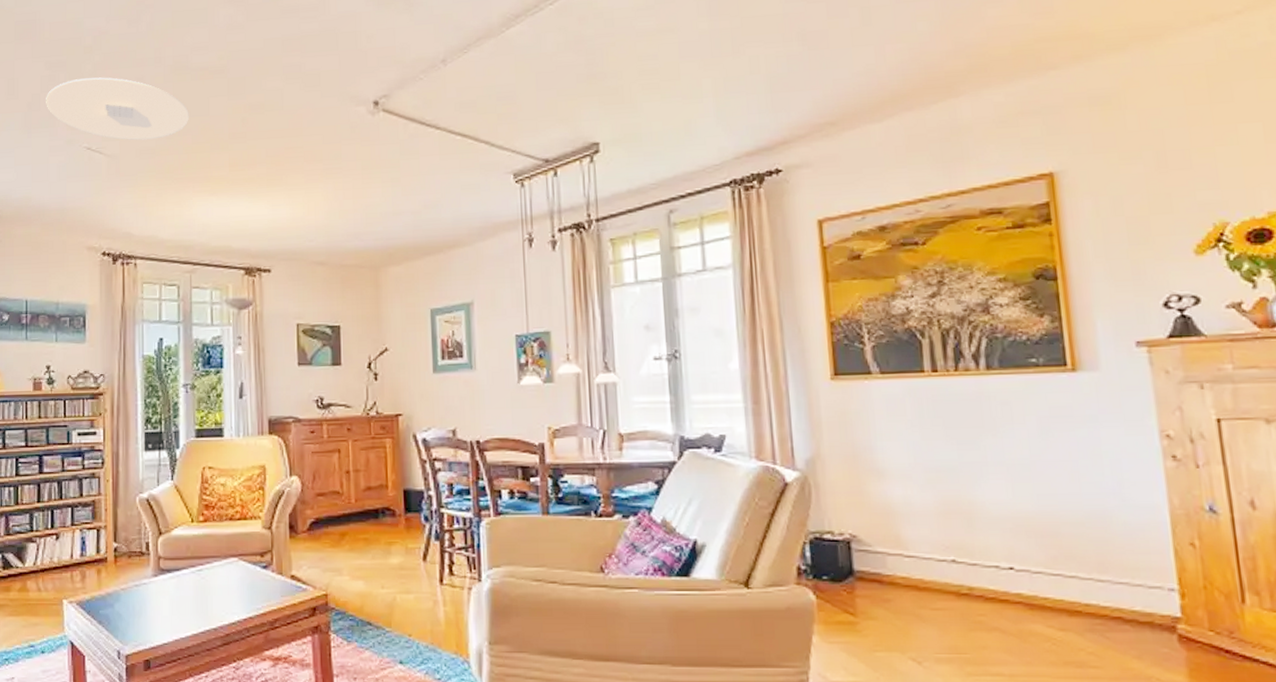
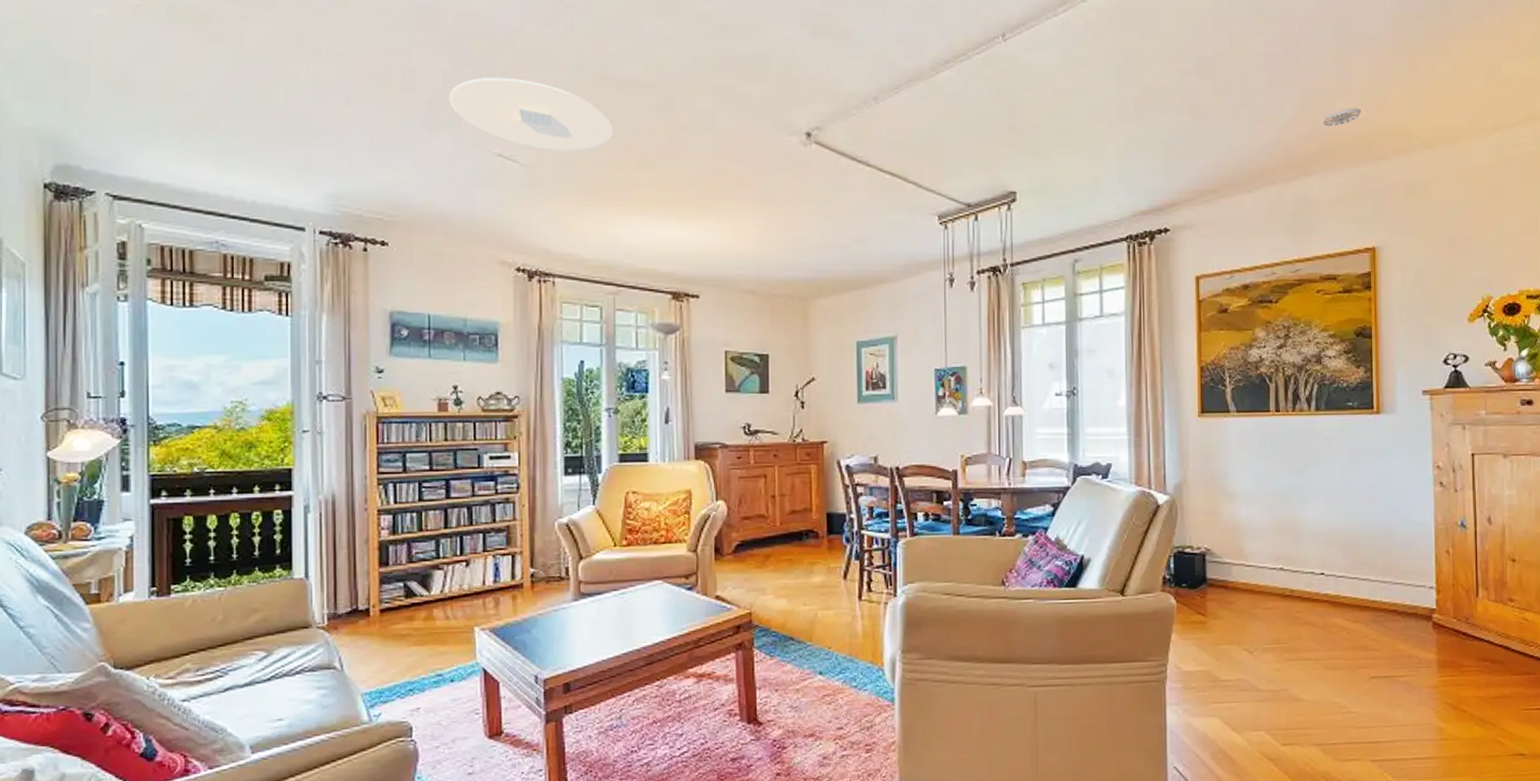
smoke detector: none [970,14,1021,39] -> present [1323,108,1362,127]

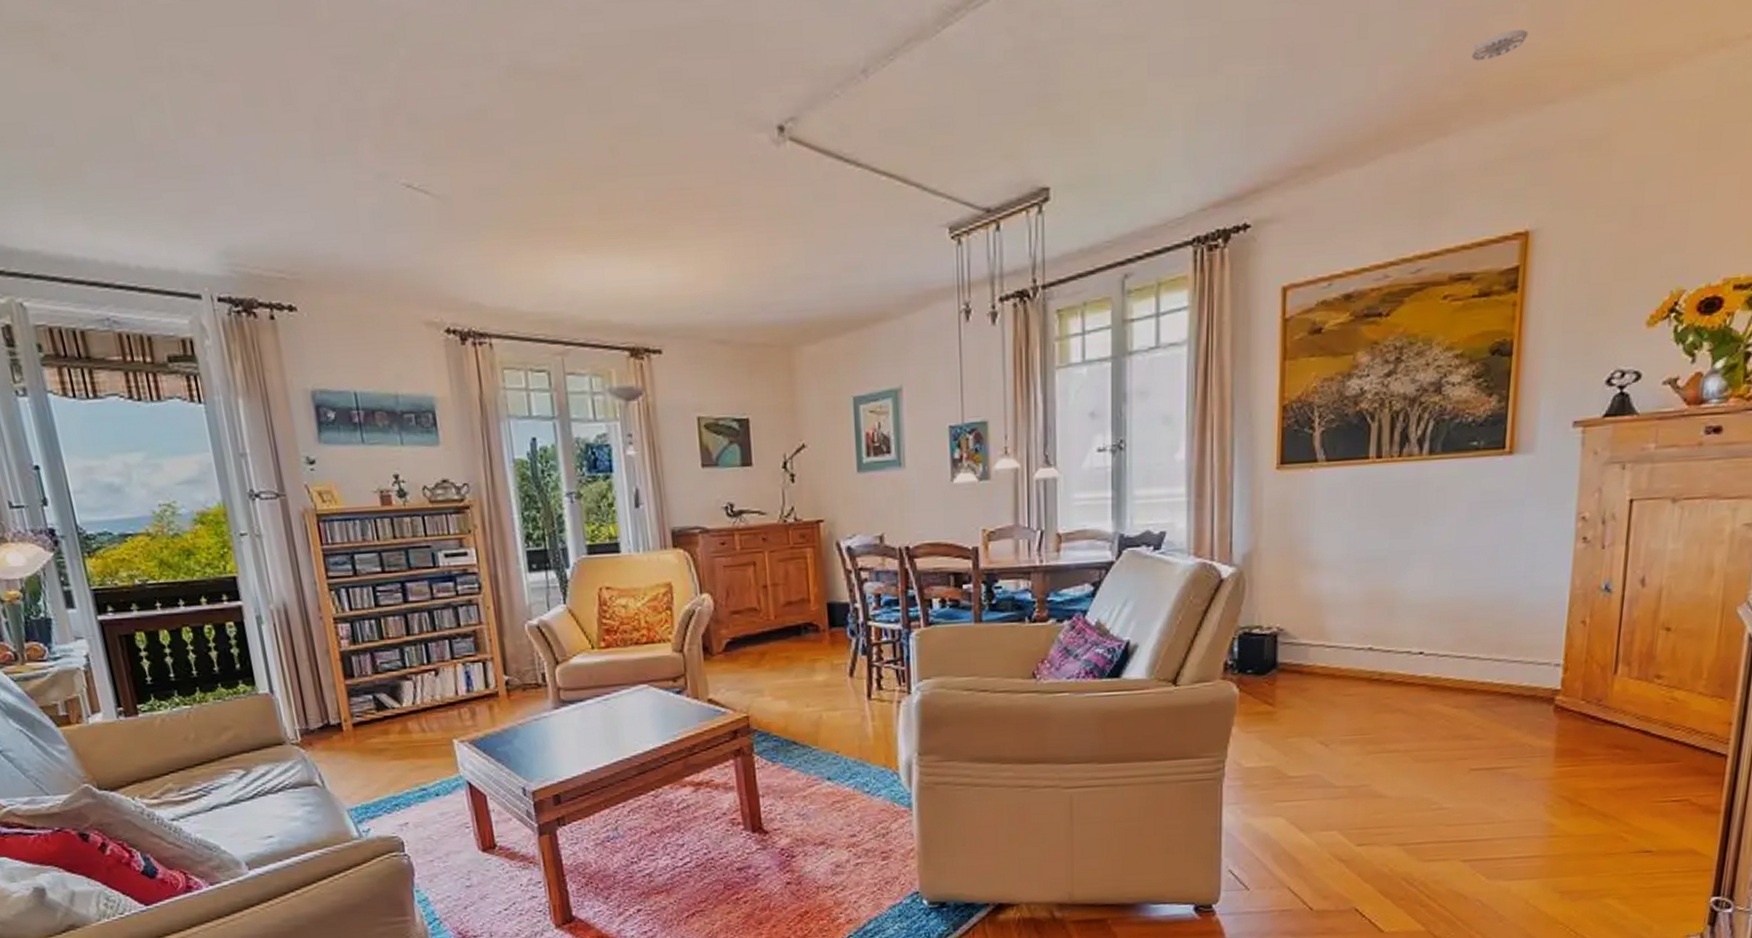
ceiling light: present [449,78,613,151] -> none [338,81,540,176]

